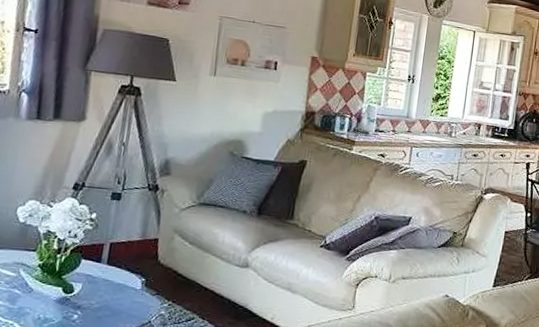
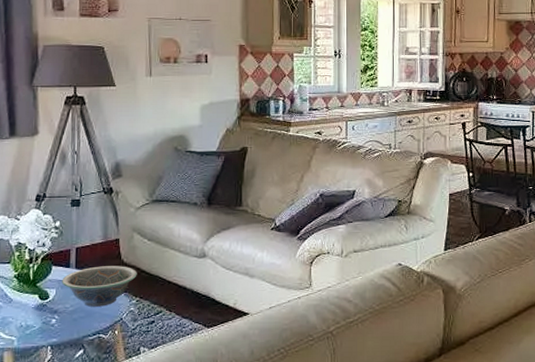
decorative bowl: none [90,264,173,307] -> present [62,266,137,307]

